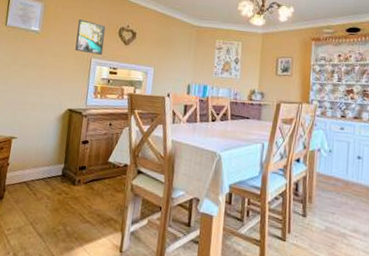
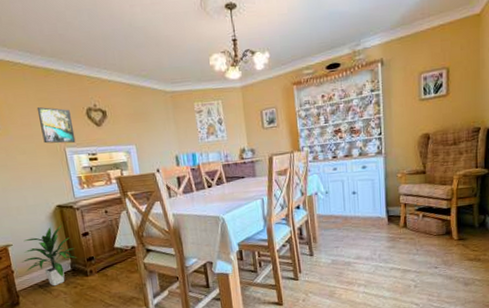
indoor plant: none [19,128,71,189] -> present [21,225,78,286]

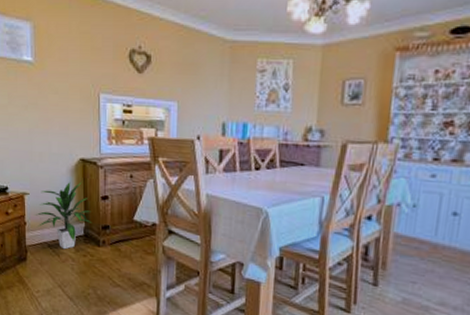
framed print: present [36,106,76,144] -> none [77,40,113,88]

